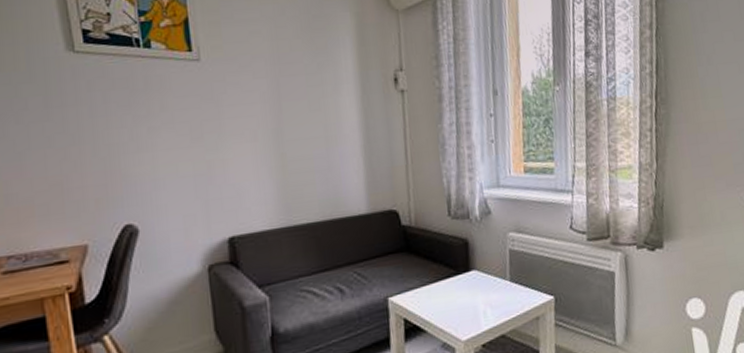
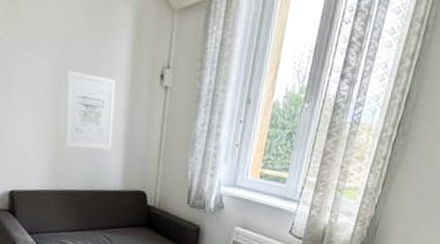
wall art: none [285,87,350,173] -> present [65,70,116,150]

